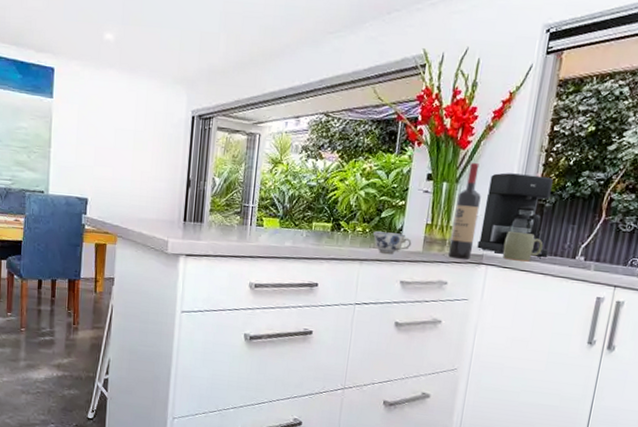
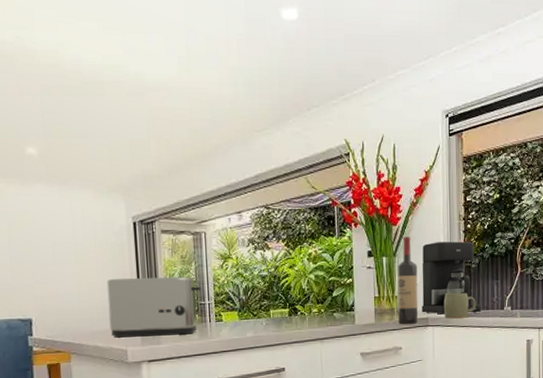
toaster: none [155,169,248,234] -> present [106,277,201,338]
teacup: present [373,231,412,255] -> none [329,308,365,331]

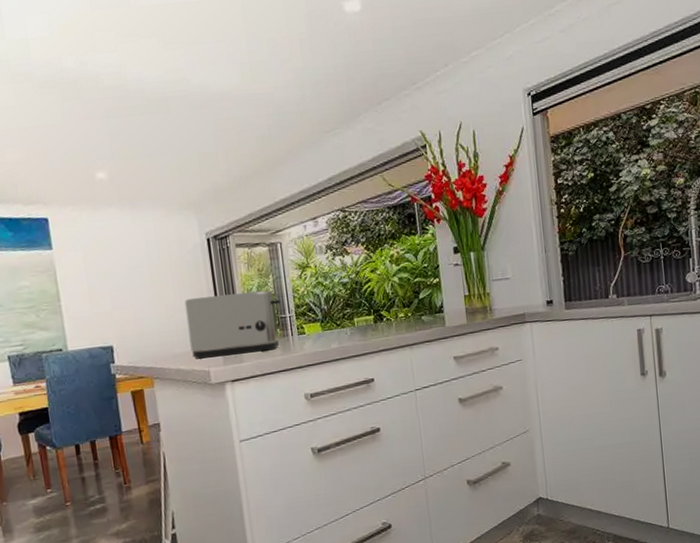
wine bottle: present [397,237,418,325] -> none [486,228,514,324]
coffee maker: present [422,241,482,314] -> none [512,227,584,310]
mug: present [443,292,476,320] -> none [540,283,577,313]

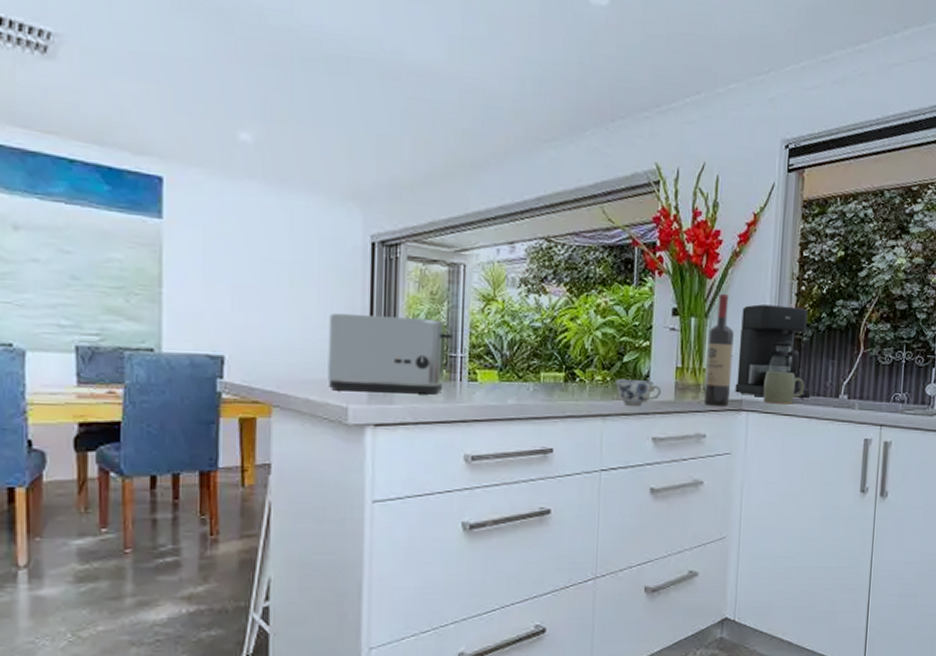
teacup: none [416,310,455,335] -> present [616,378,662,407]
wine bottle: none [486,228,514,324] -> present [703,294,734,408]
coffee maker: none [512,227,584,310] -> present [735,304,811,399]
mug: none [540,283,577,313] -> present [763,370,805,406]

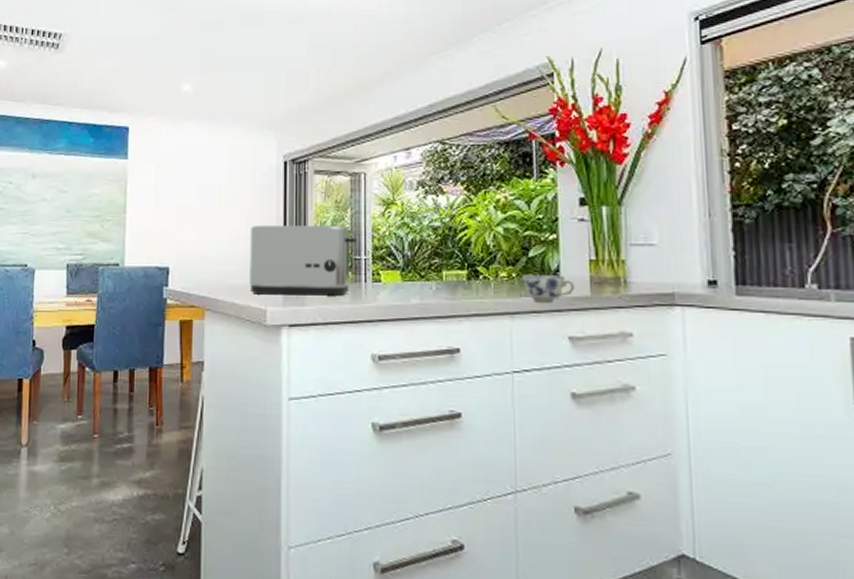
wine bottle: present [703,294,734,408] -> none [624,179,659,302]
coffee maker: present [735,304,811,399] -> none [662,186,765,291]
mug: present [763,370,805,406] -> none [699,258,755,299]

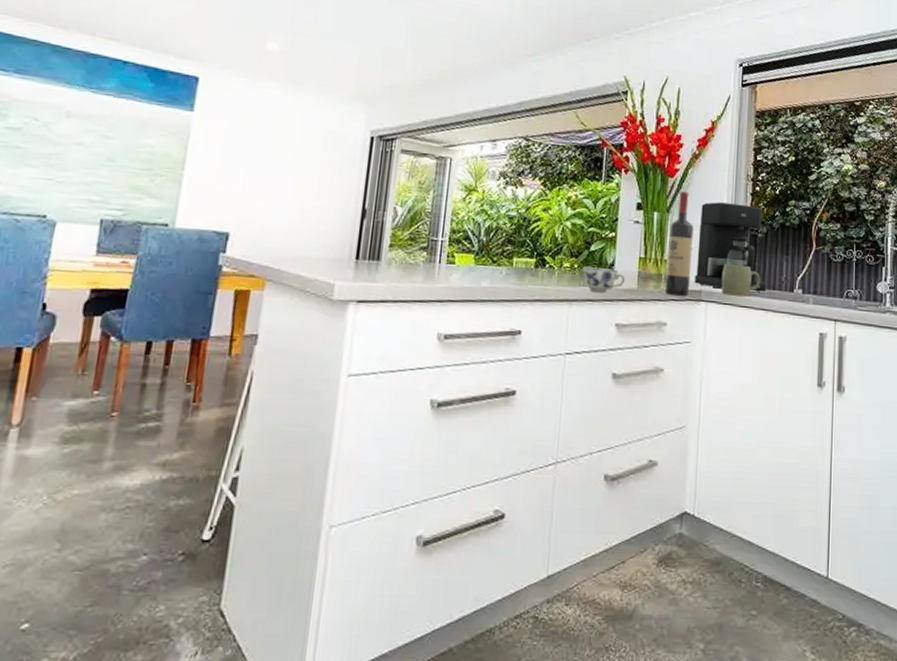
toaster: present [249,224,357,296] -> none [319,197,436,274]
wine bottle: none [624,179,659,302] -> present [664,192,694,298]
coffee maker: none [662,186,765,291] -> present [694,202,767,293]
mug: none [699,258,755,299] -> present [721,263,761,298]

